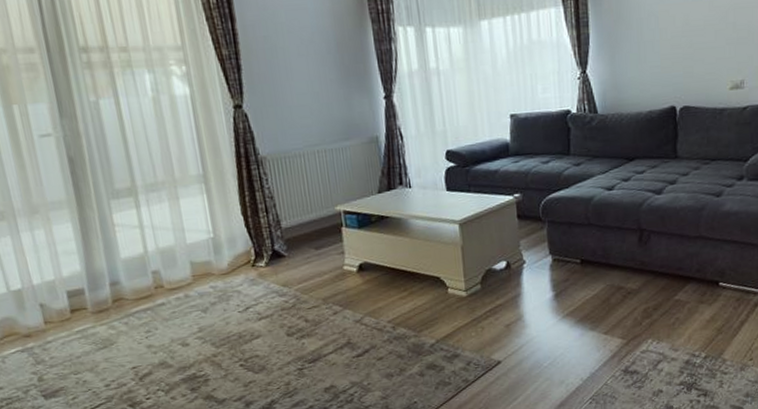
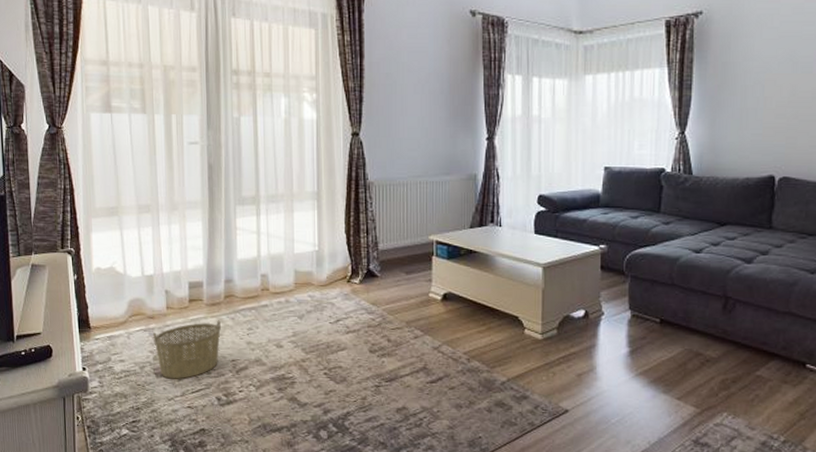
basket: none [33,327,117,399] -> present [153,320,221,379]

